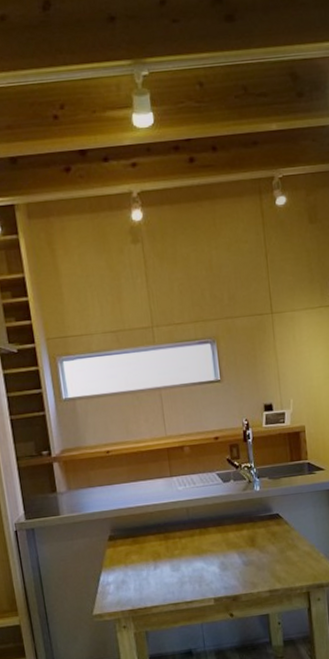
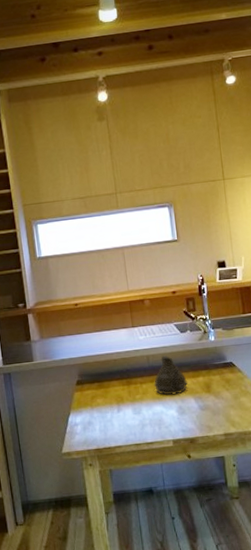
teapot: none [193,506,231,551] -> present [153,354,188,396]

